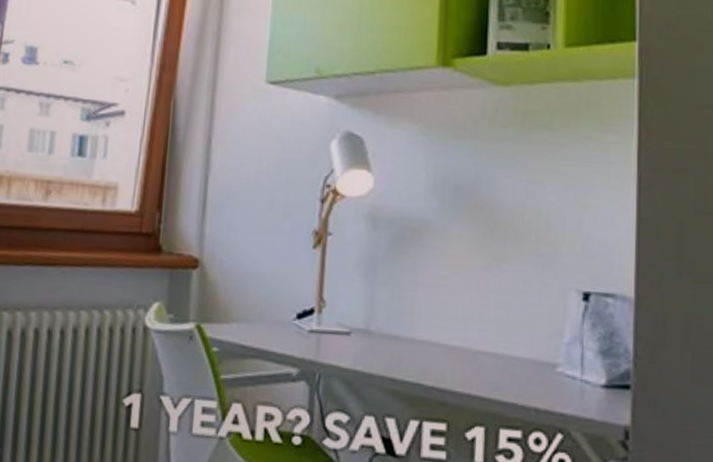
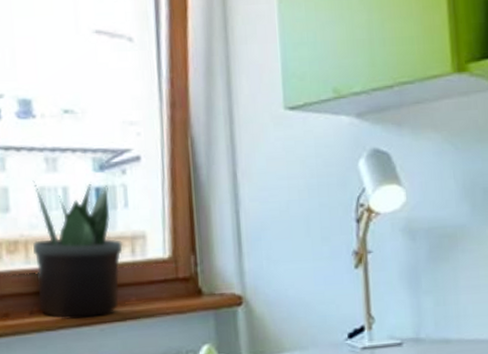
planter: none [10,122,96,258] -> present [32,180,123,318]

